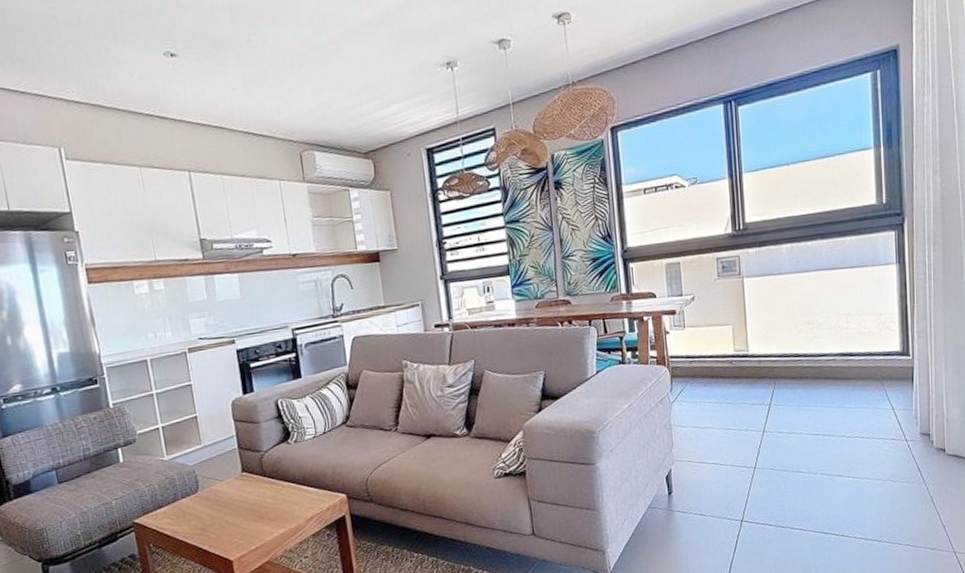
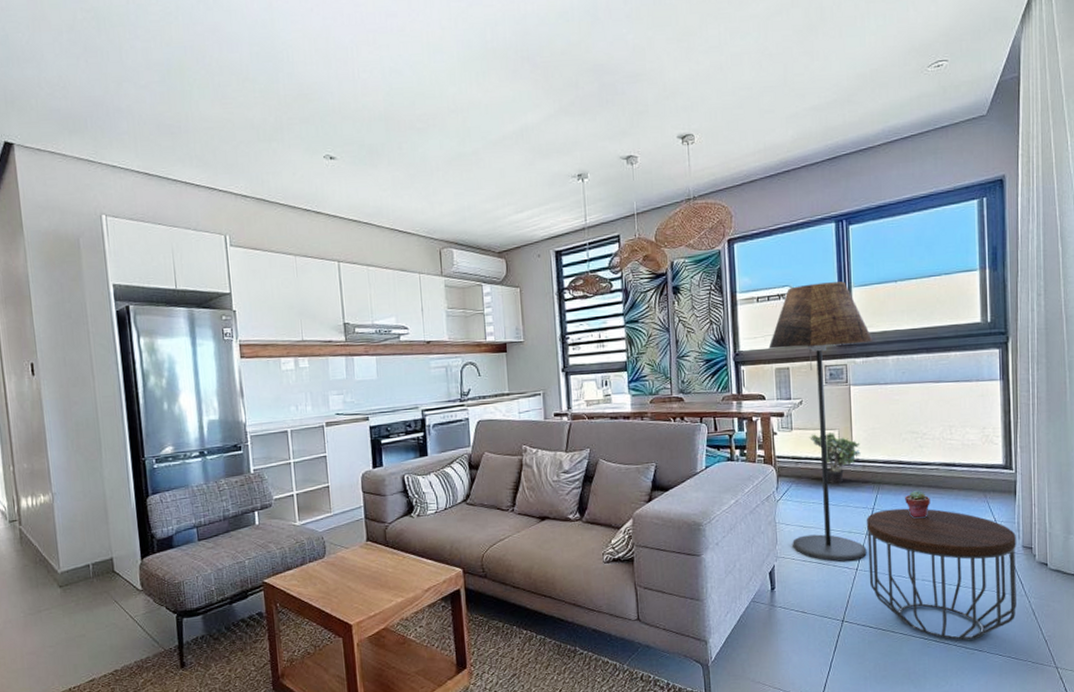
floor lamp: none [657,167,766,461] -> present [768,281,873,562]
potted plant: none [702,328,756,382] -> present [808,433,861,484]
side table: none [763,401,915,533] -> present [866,508,1016,641]
potted succulent: none [802,382,828,412] -> present [905,490,930,518]

